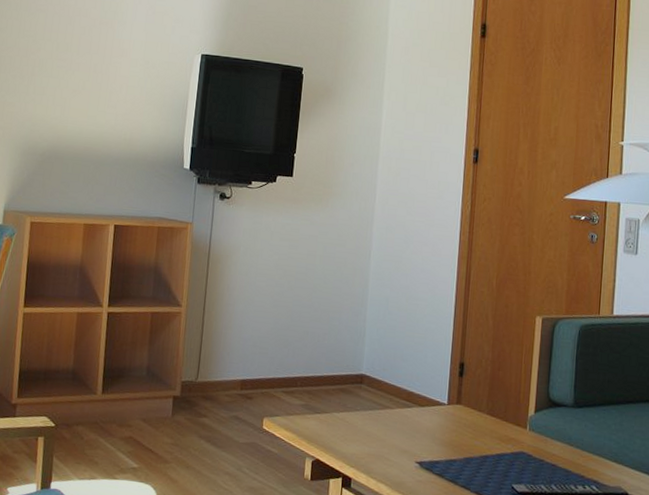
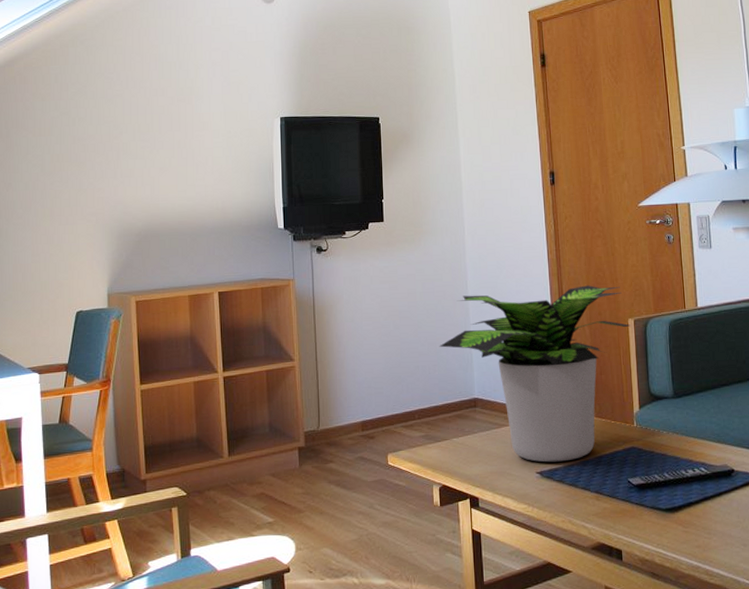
potted plant: none [332,265,538,456] -> present [439,285,631,463]

